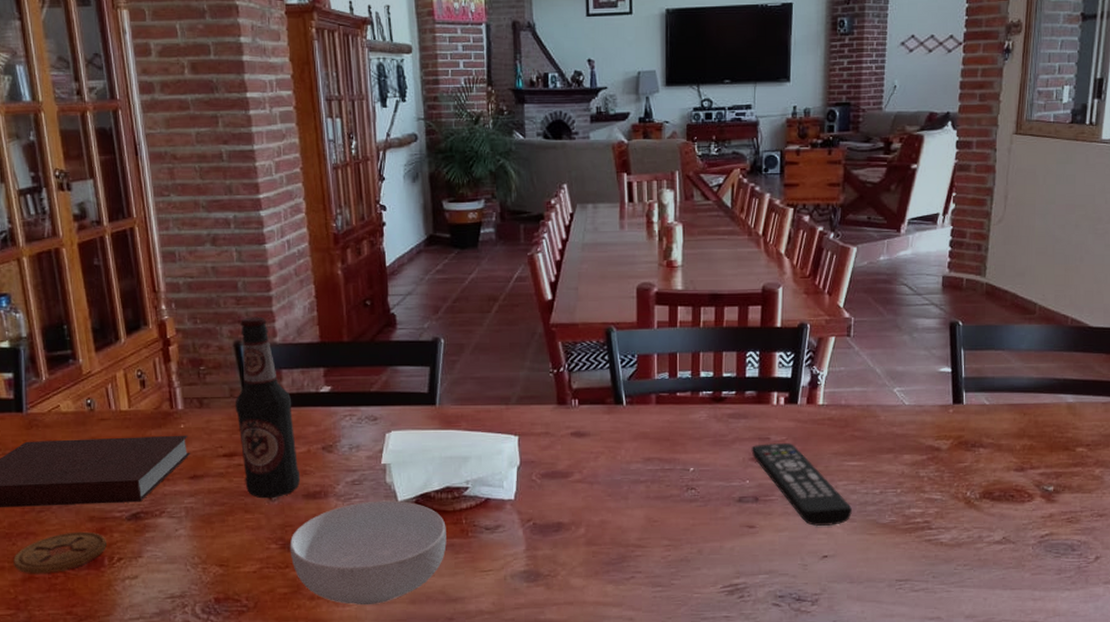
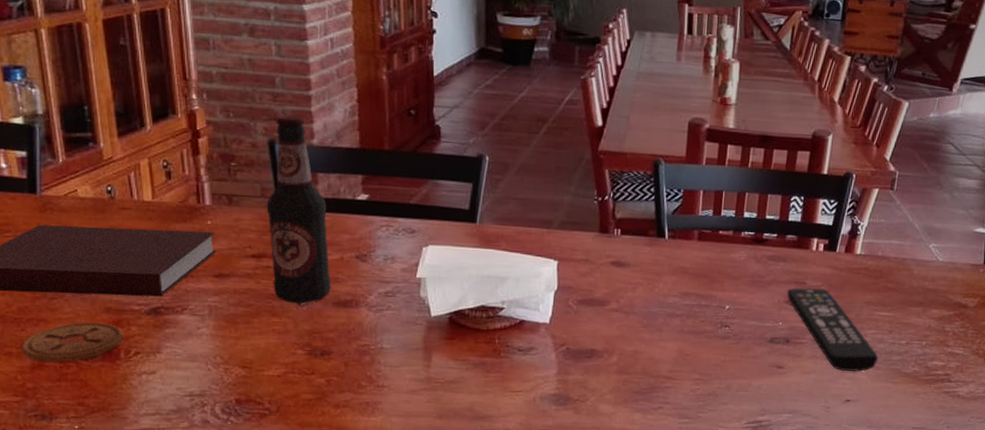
cereal bowl: present [289,500,447,606] -> none [316,314,479,417]

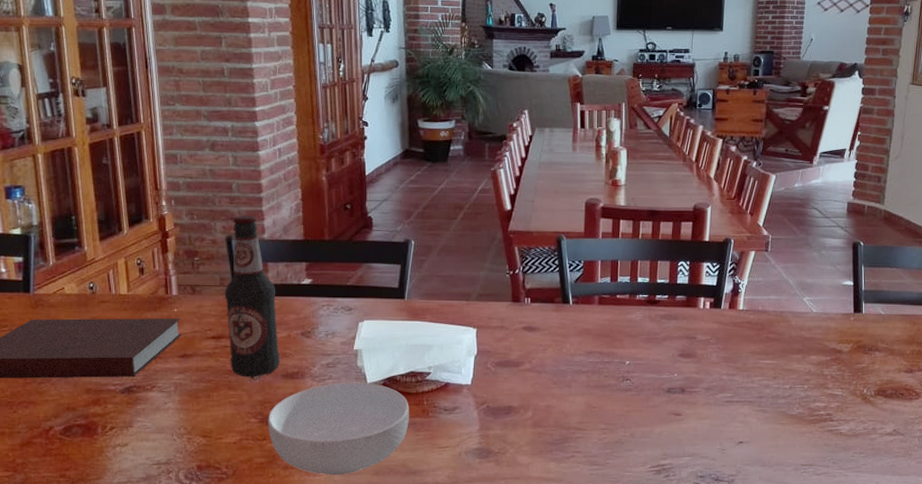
coaster: present [22,322,123,363] -> none [14,402,100,440]
cereal bowl: none [316,314,479,417] -> present [267,382,409,476]
remote control: present [787,288,878,372] -> none [680,342,765,416]

